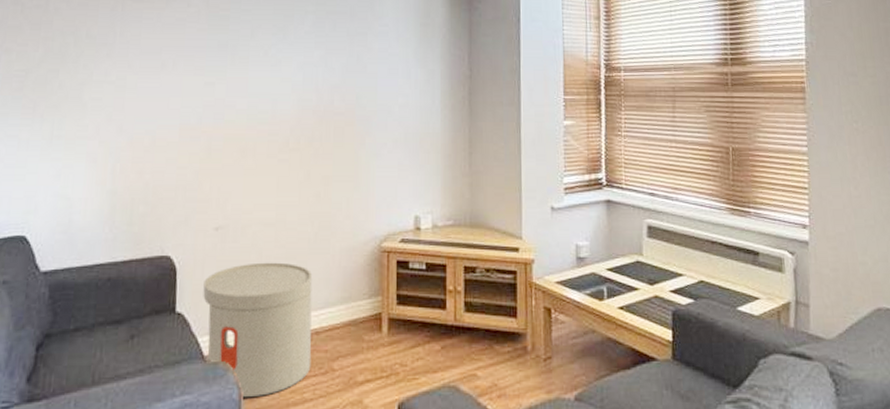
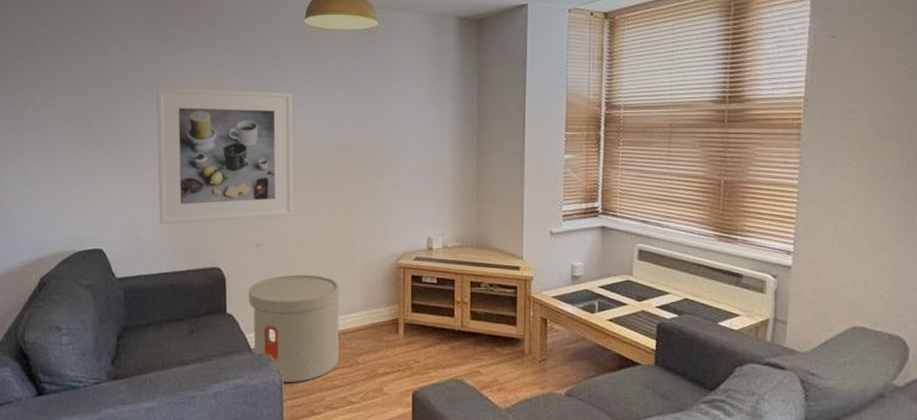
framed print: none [99,44,263,205] -> present [156,87,293,225]

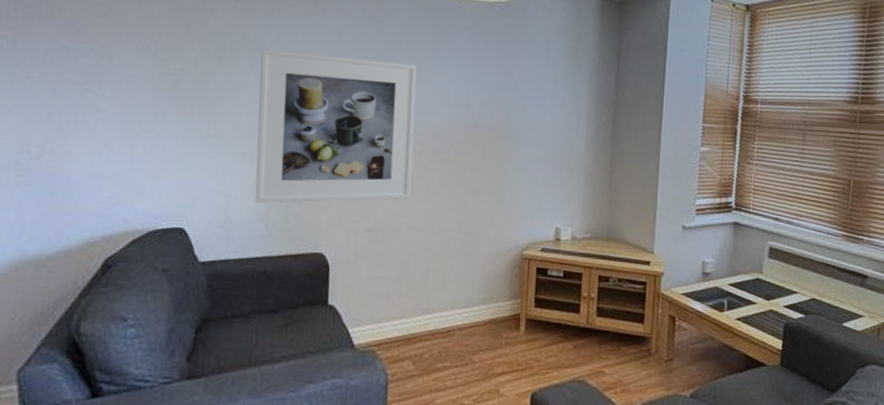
side table: present [248,274,340,382] -> none [354,263,458,382]

